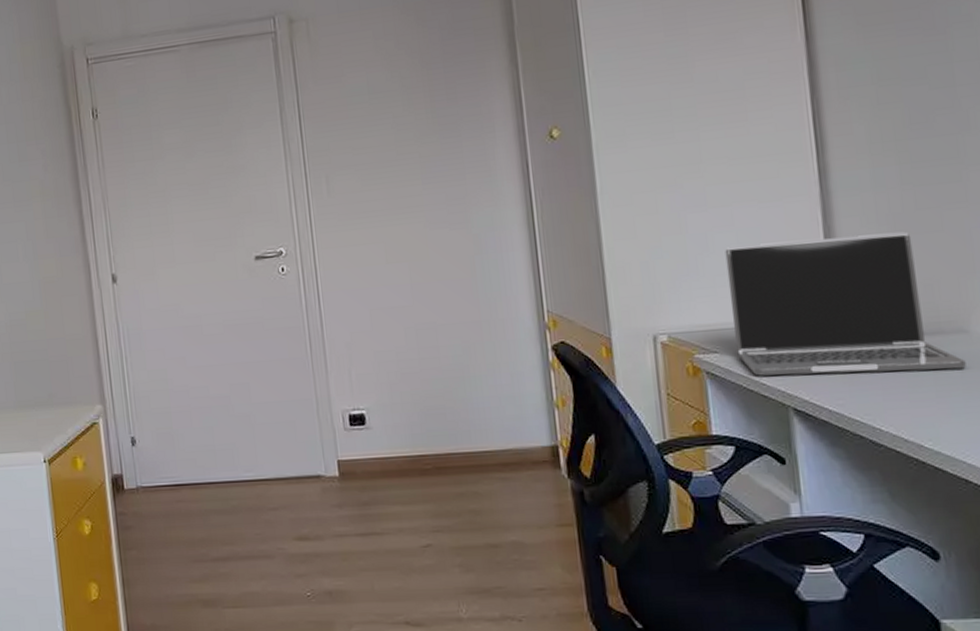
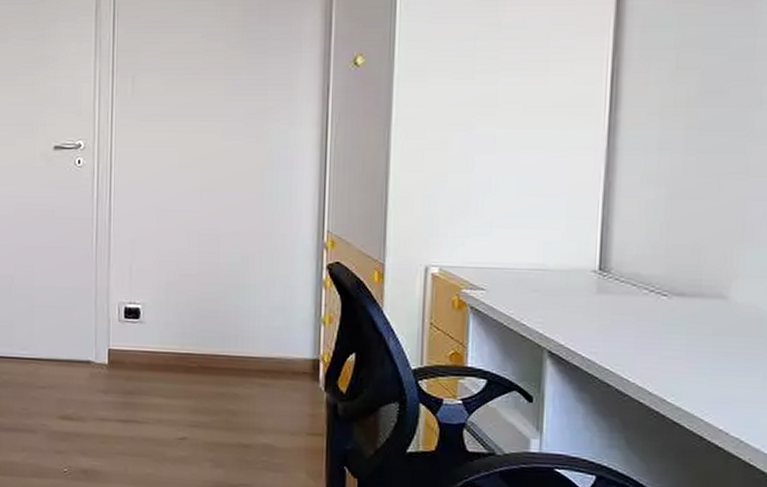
laptop: present [725,231,966,376] -> none [503,190,719,332]

